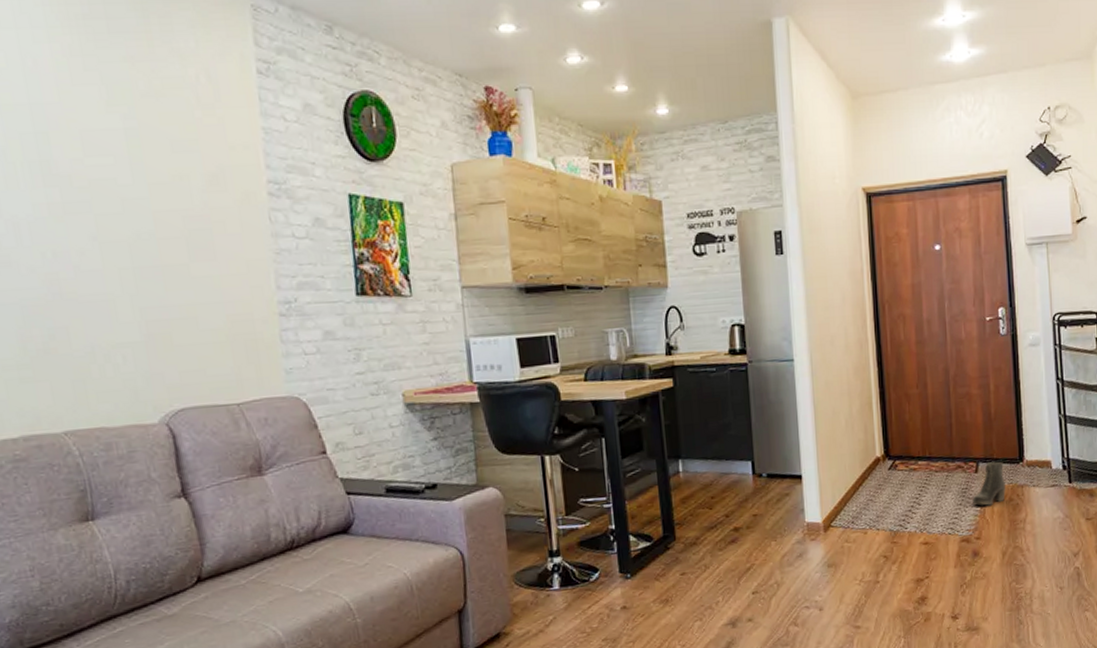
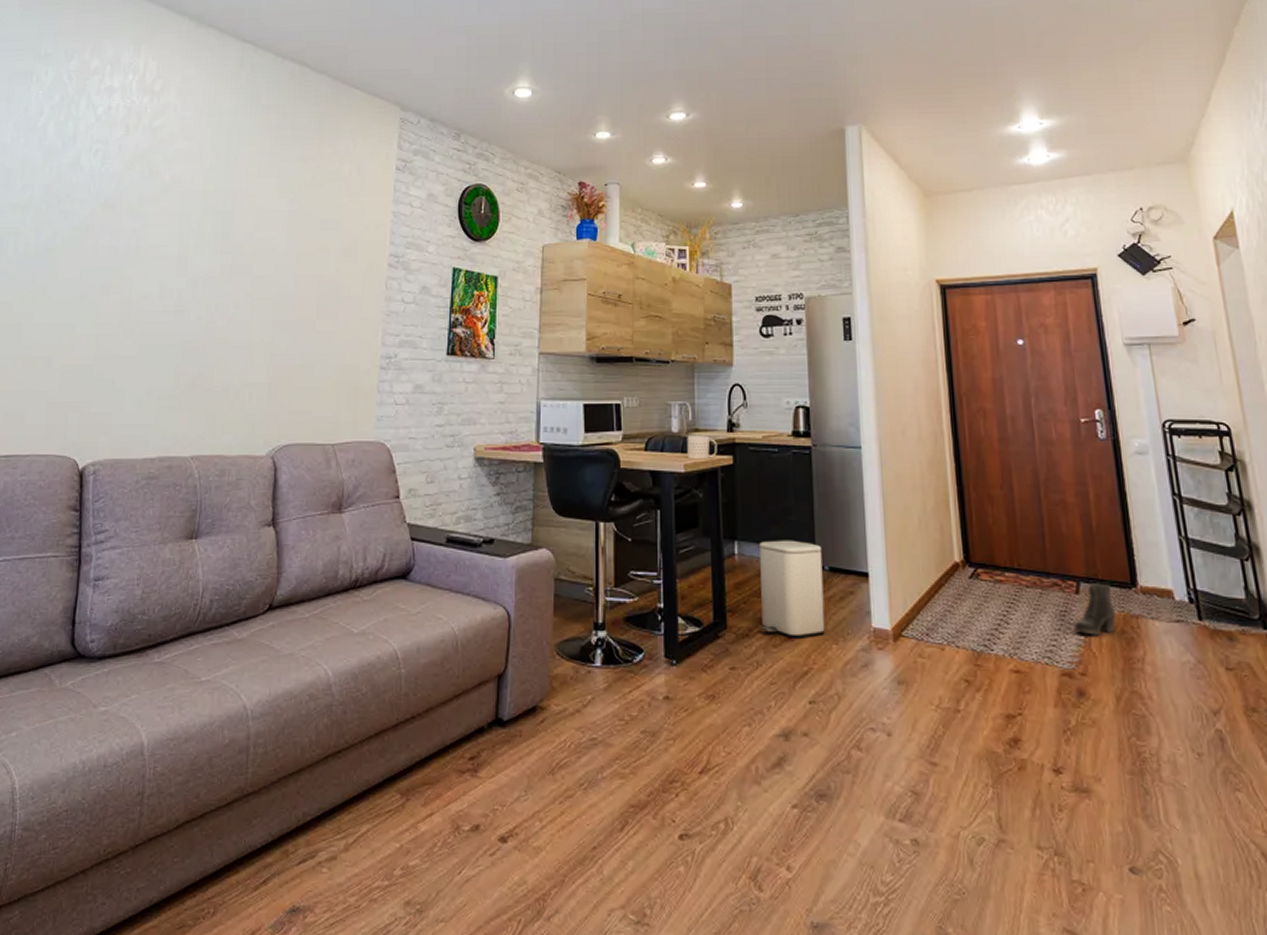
mug: none [626,361,657,386] -> present [687,436,717,460]
pedal bin: none [702,453,765,541] -> present [758,540,825,638]

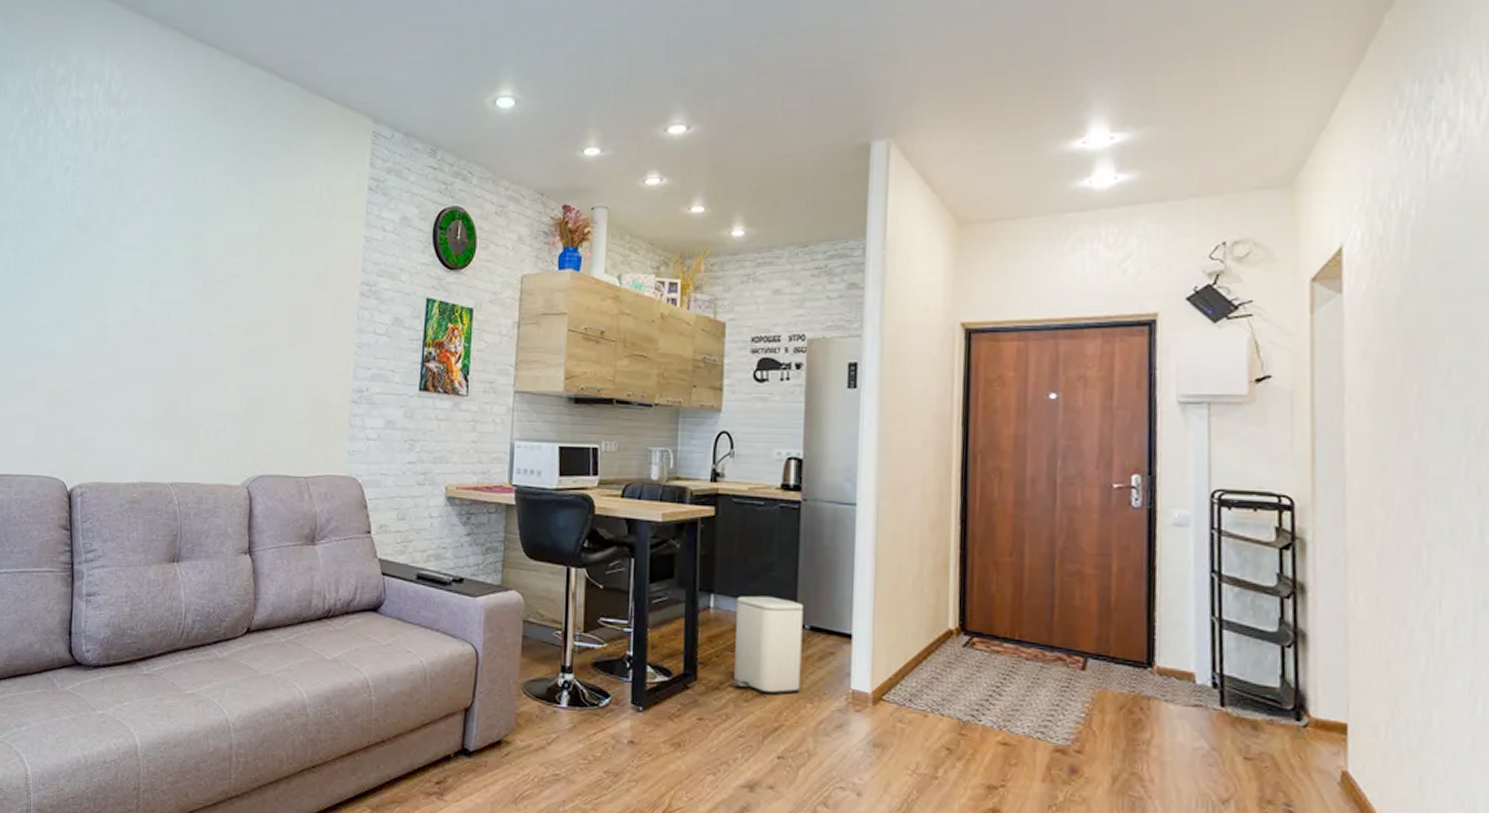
mug: present [687,436,717,460] -> none [666,484,699,510]
boot: present [1074,583,1116,635] -> none [1075,660,1124,714]

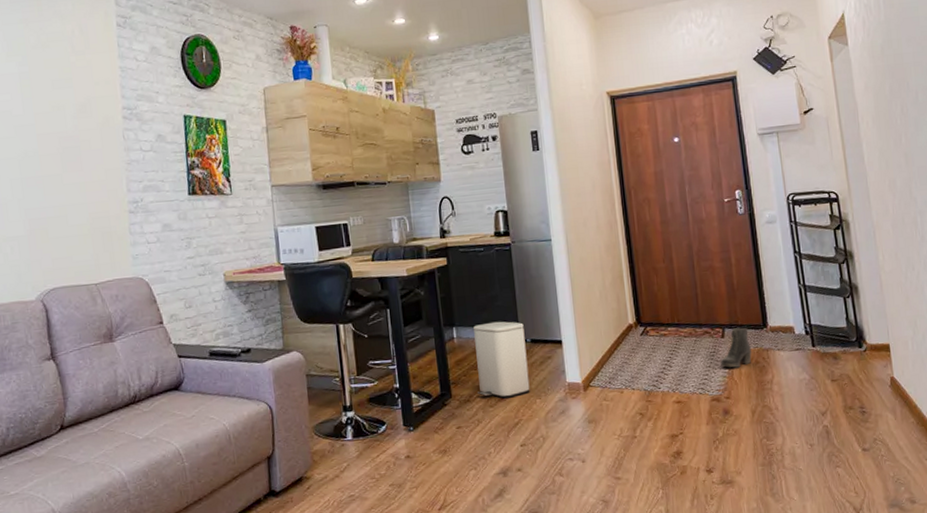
boot: none [1075,660,1124,714] -> present [720,327,752,368]

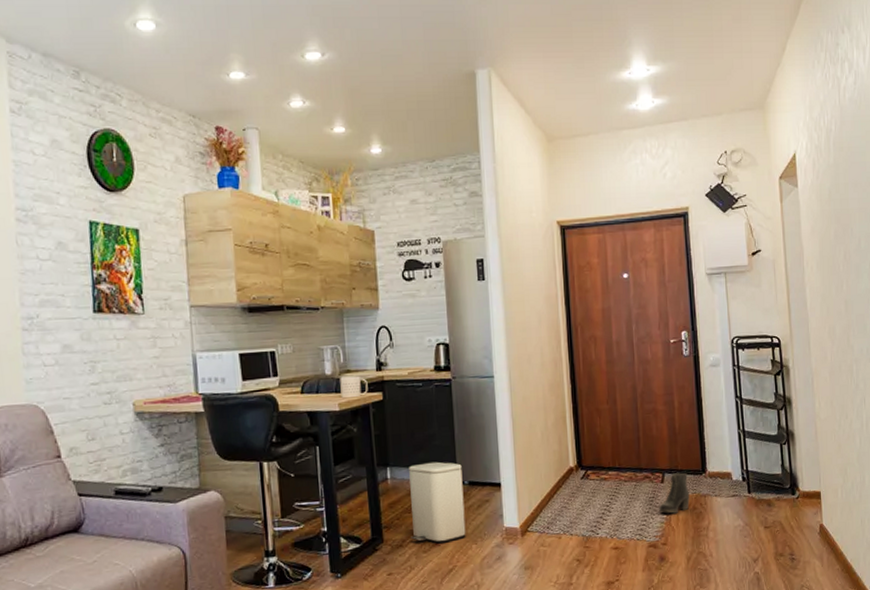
mug: none [407,243,433,265] -> present [340,375,368,399]

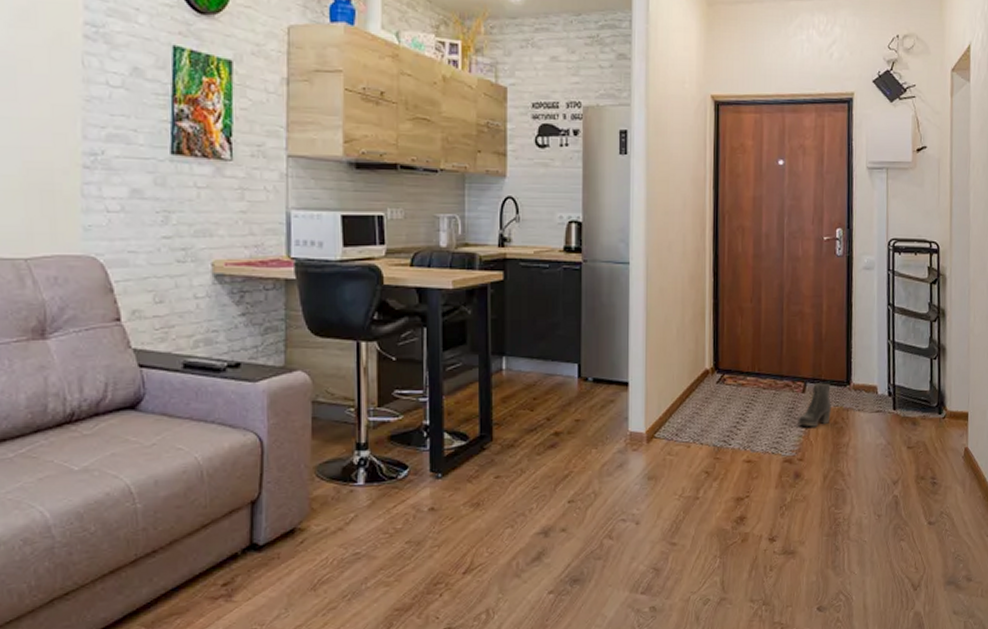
mug: present [340,375,368,399] -> none [456,251,487,276]
pedal bin: present [409,461,466,544] -> none [523,354,587,446]

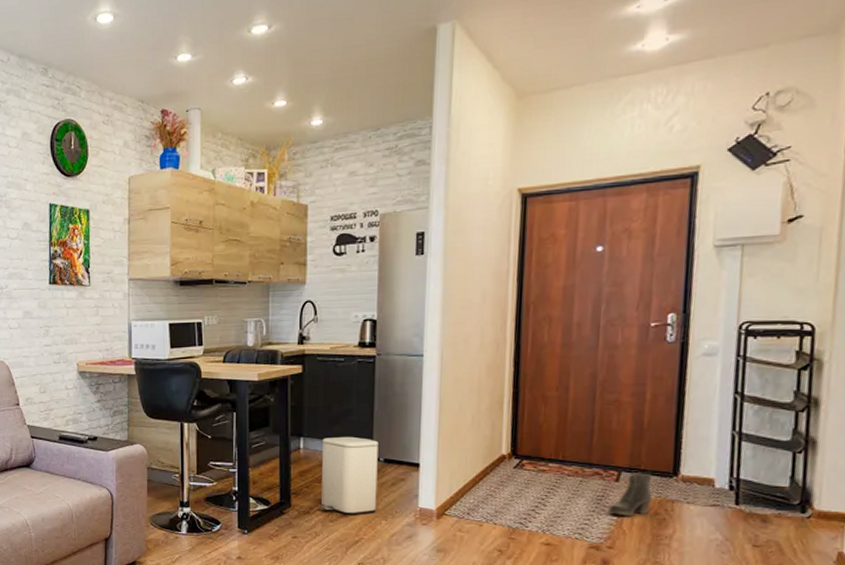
pedal bin: none [523,354,587,446] -> present [317,436,378,515]

